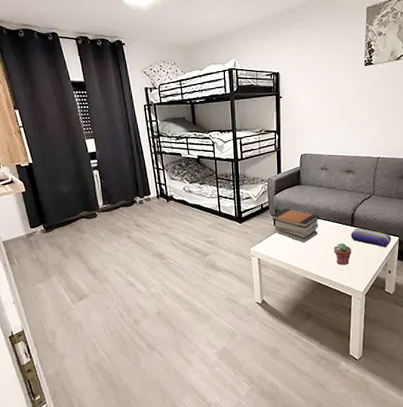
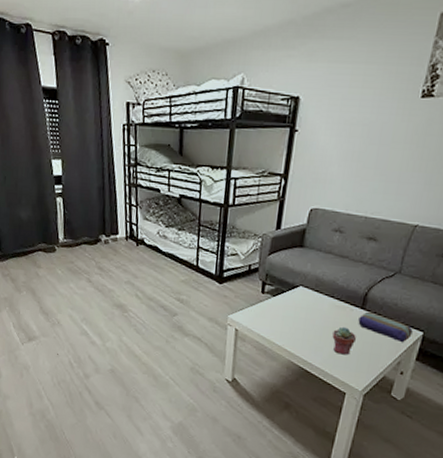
book stack: present [271,208,319,243] -> none [259,274,320,320]

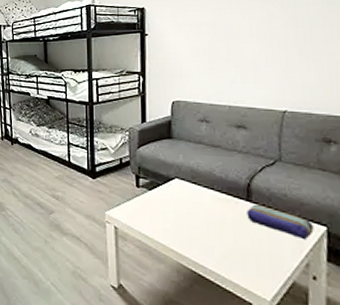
potted succulent: present [332,326,356,355] -> none [221,222,249,256]

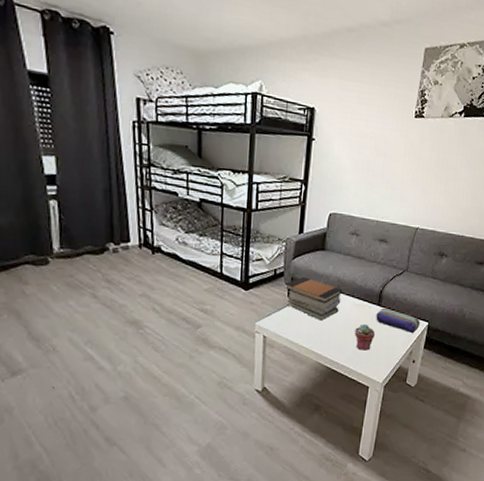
book stack: none [133,166,198,215] -> present [285,277,342,321]
potted succulent: none [221,222,249,256] -> present [355,323,375,351]

